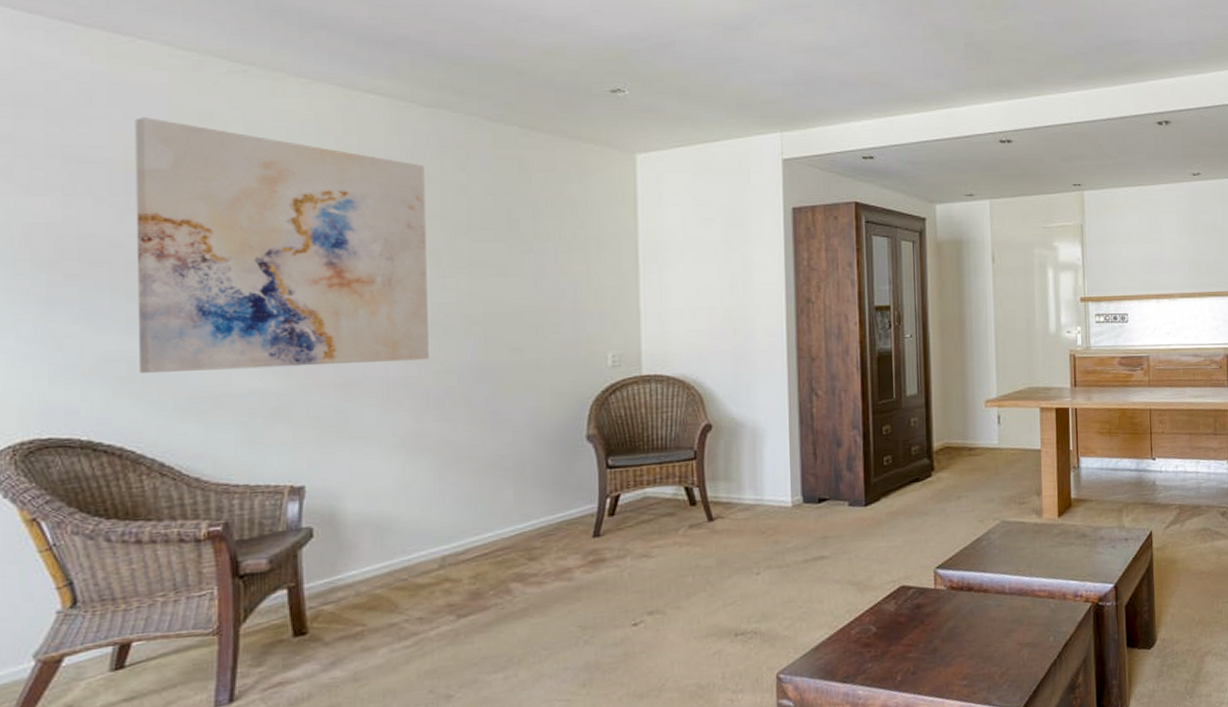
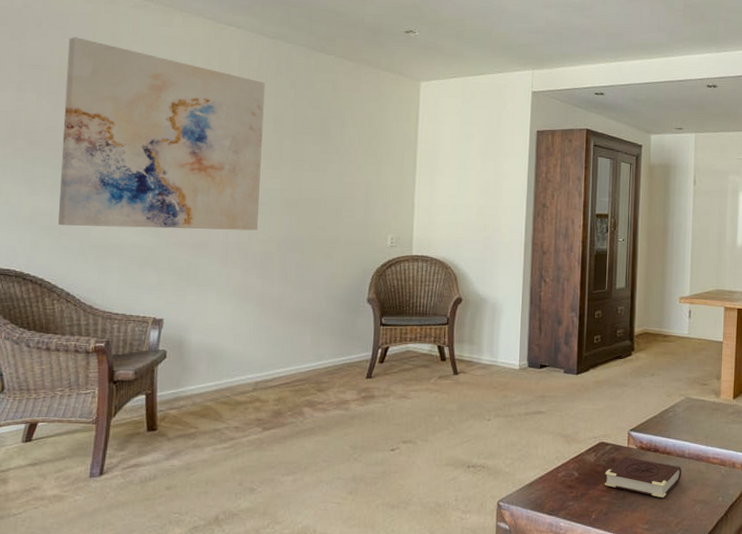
book: none [908,599,1004,646] -> present [604,456,682,497]

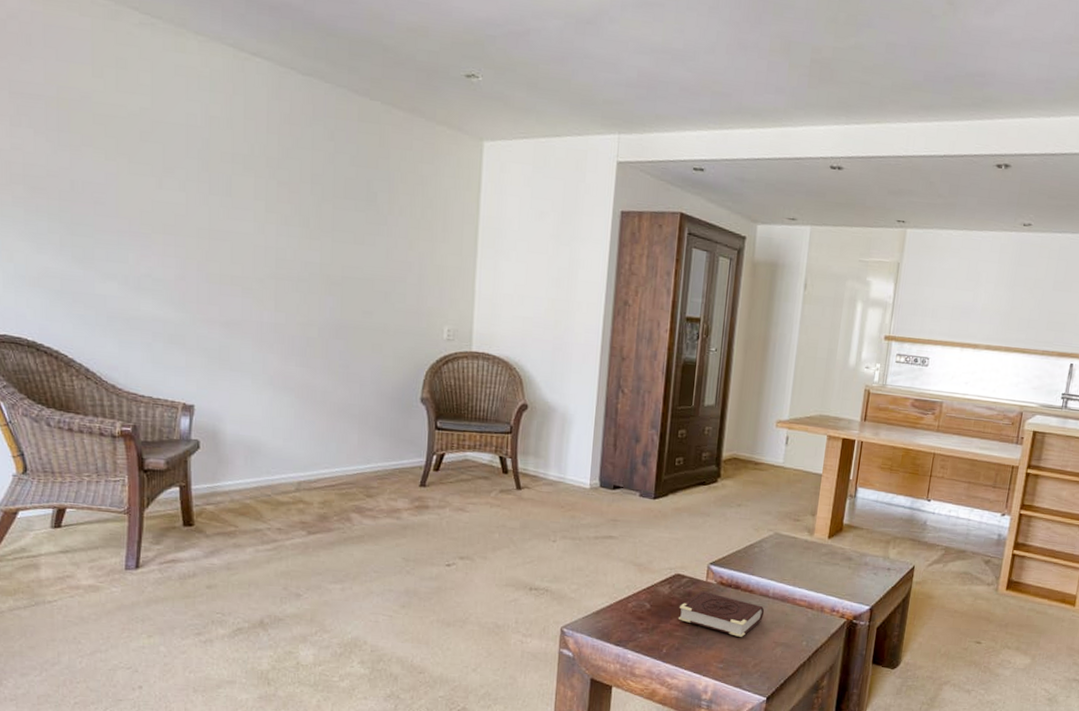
wall art: present [58,37,265,231] -> none [65,60,299,311]

